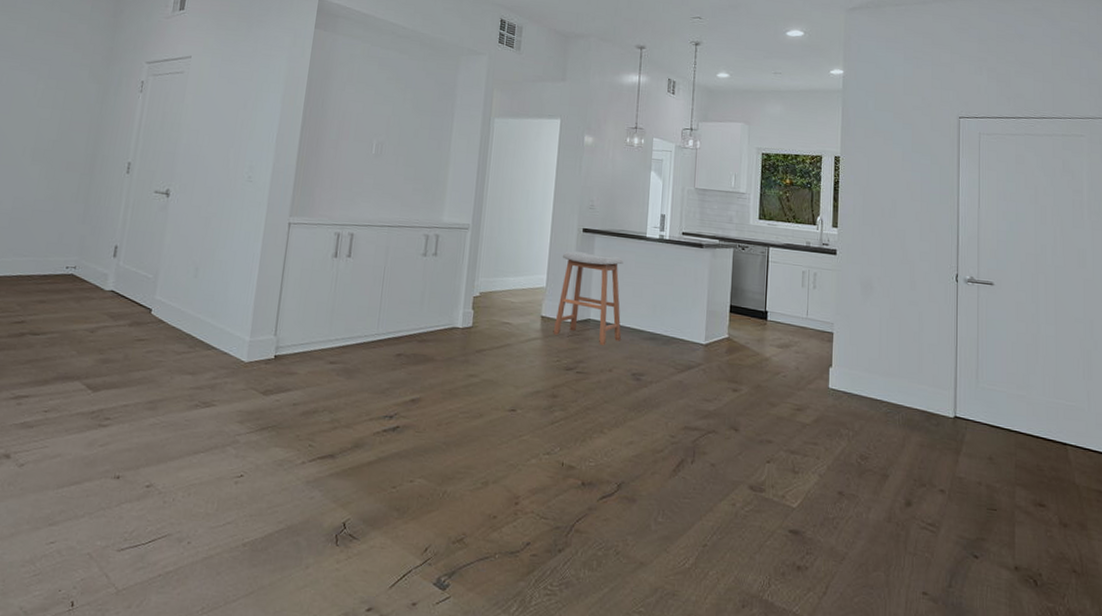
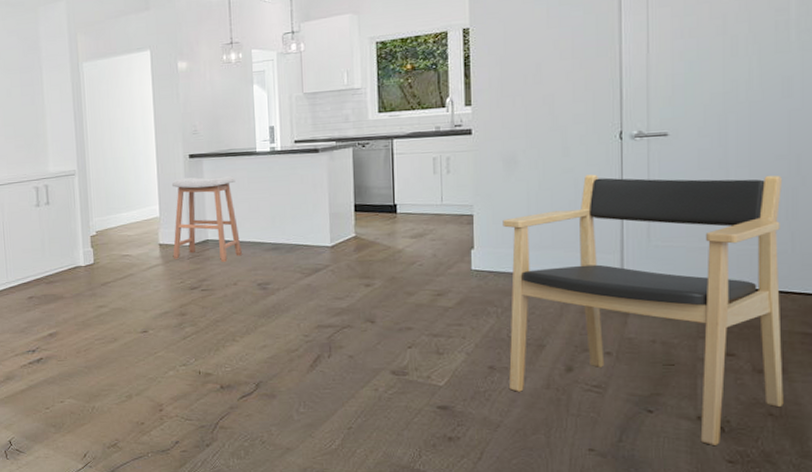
armchair: none [856,310,1084,601] -> present [502,174,784,447]

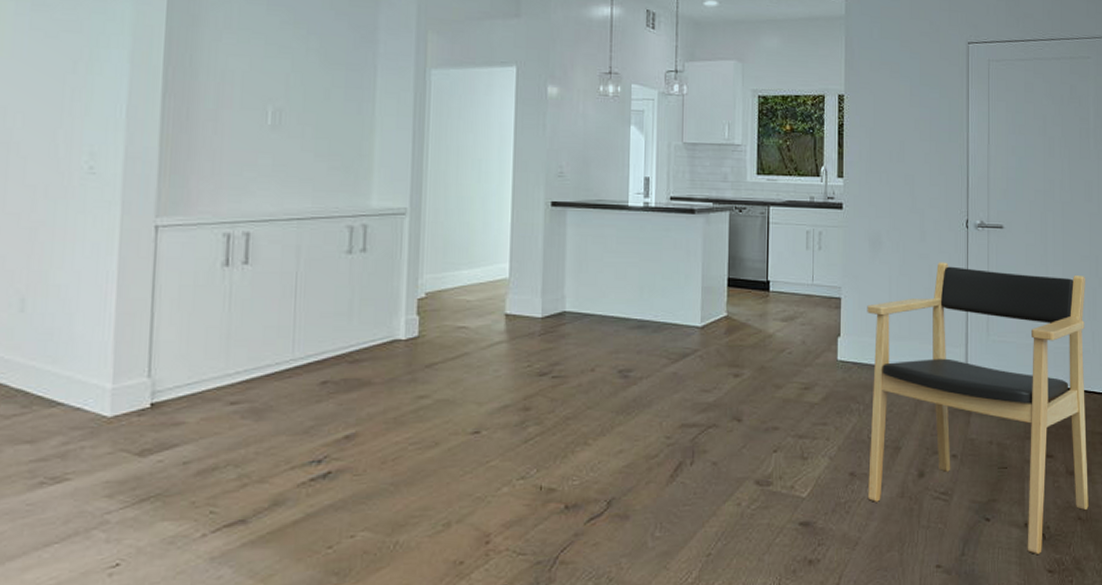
stool: present [171,176,242,263] -> none [521,231,603,342]

